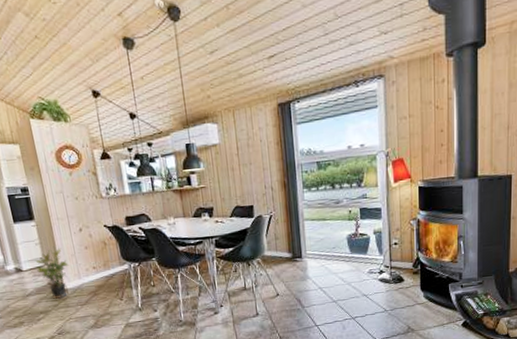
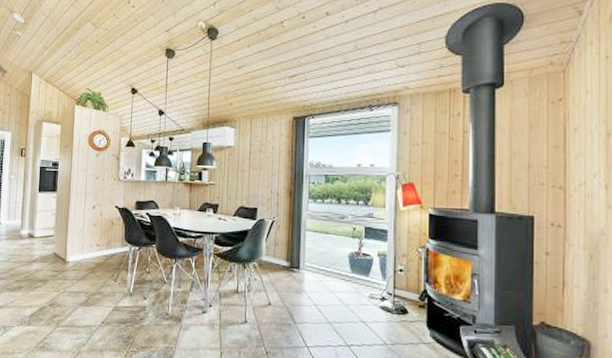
potted plant: present [35,248,69,300] -> none [47,221,76,270]

